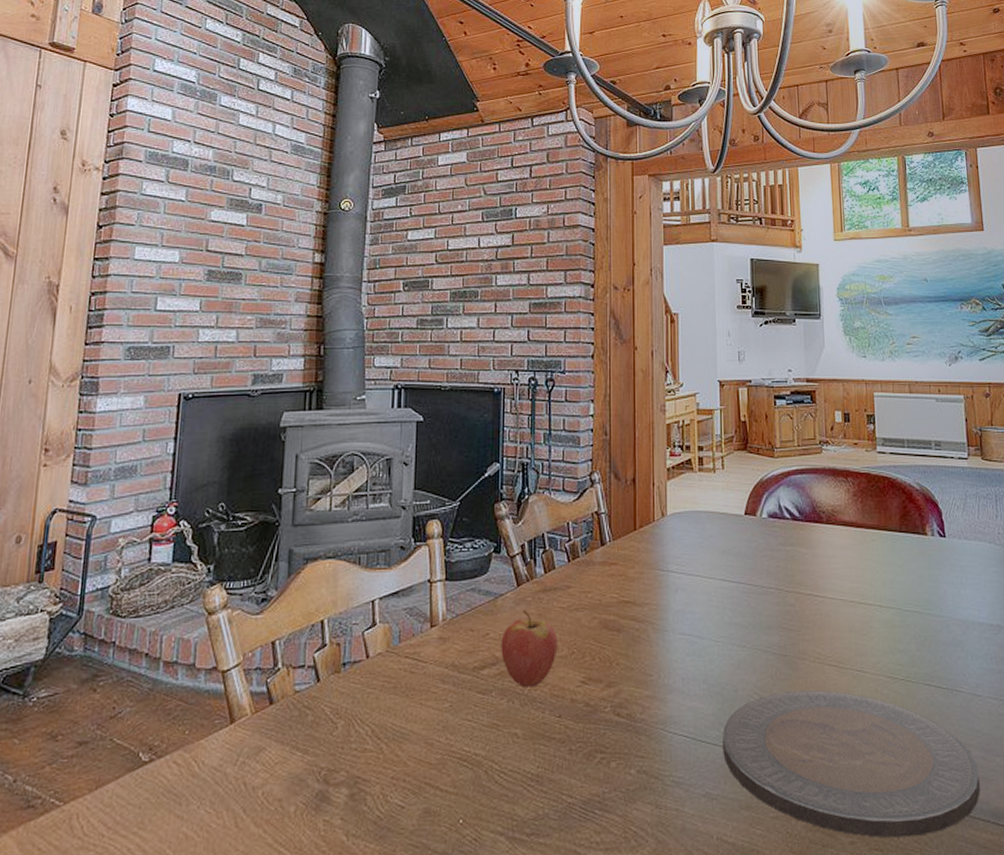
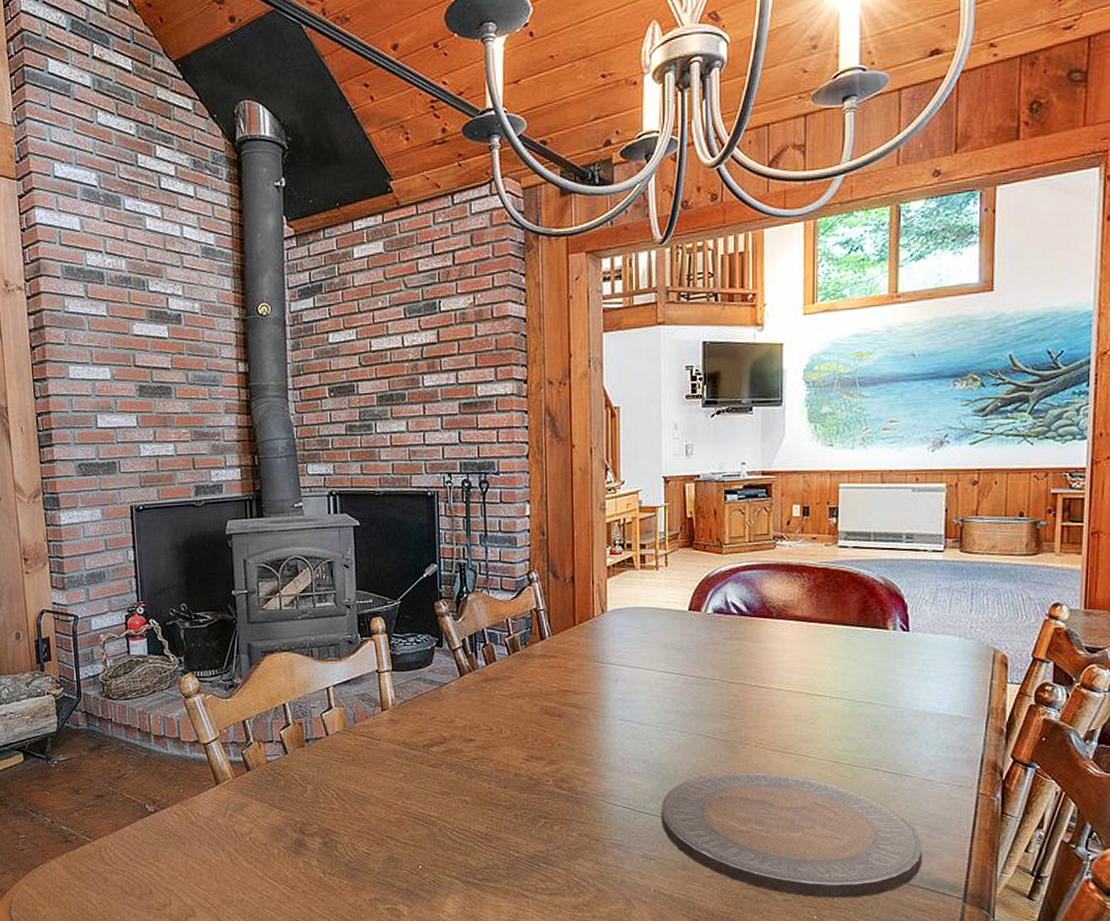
fruit: present [501,610,558,688] -> none [447,697,501,763]

